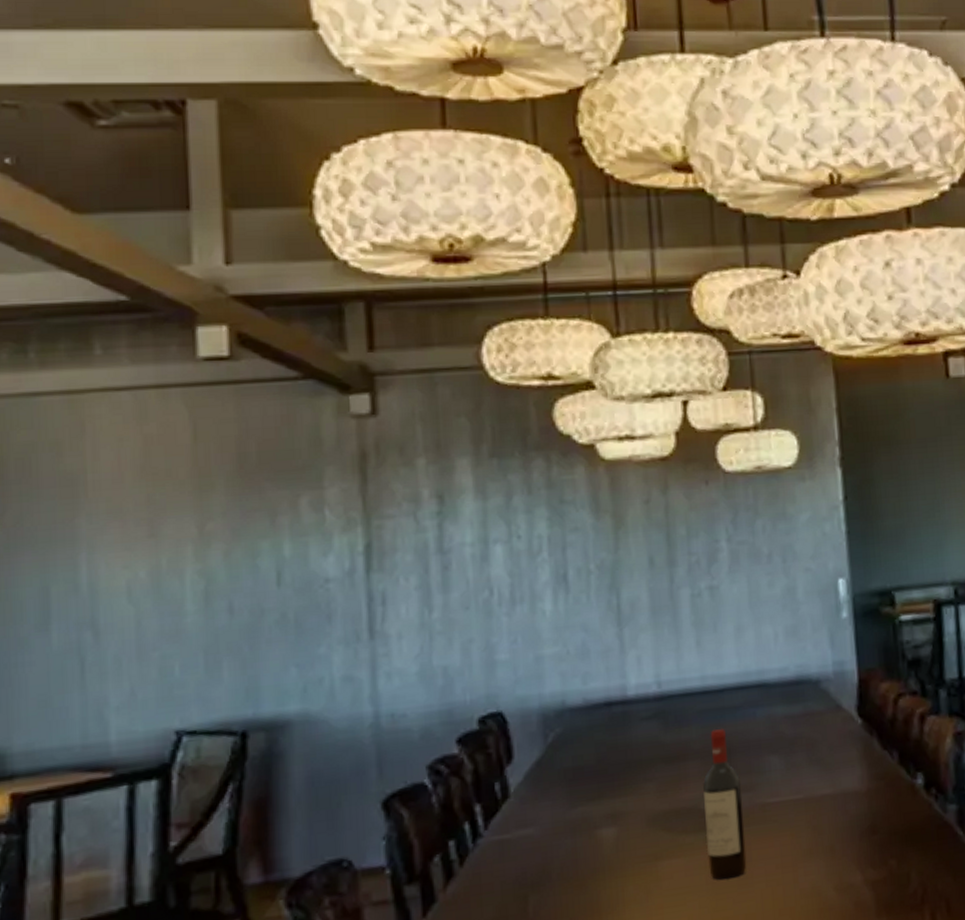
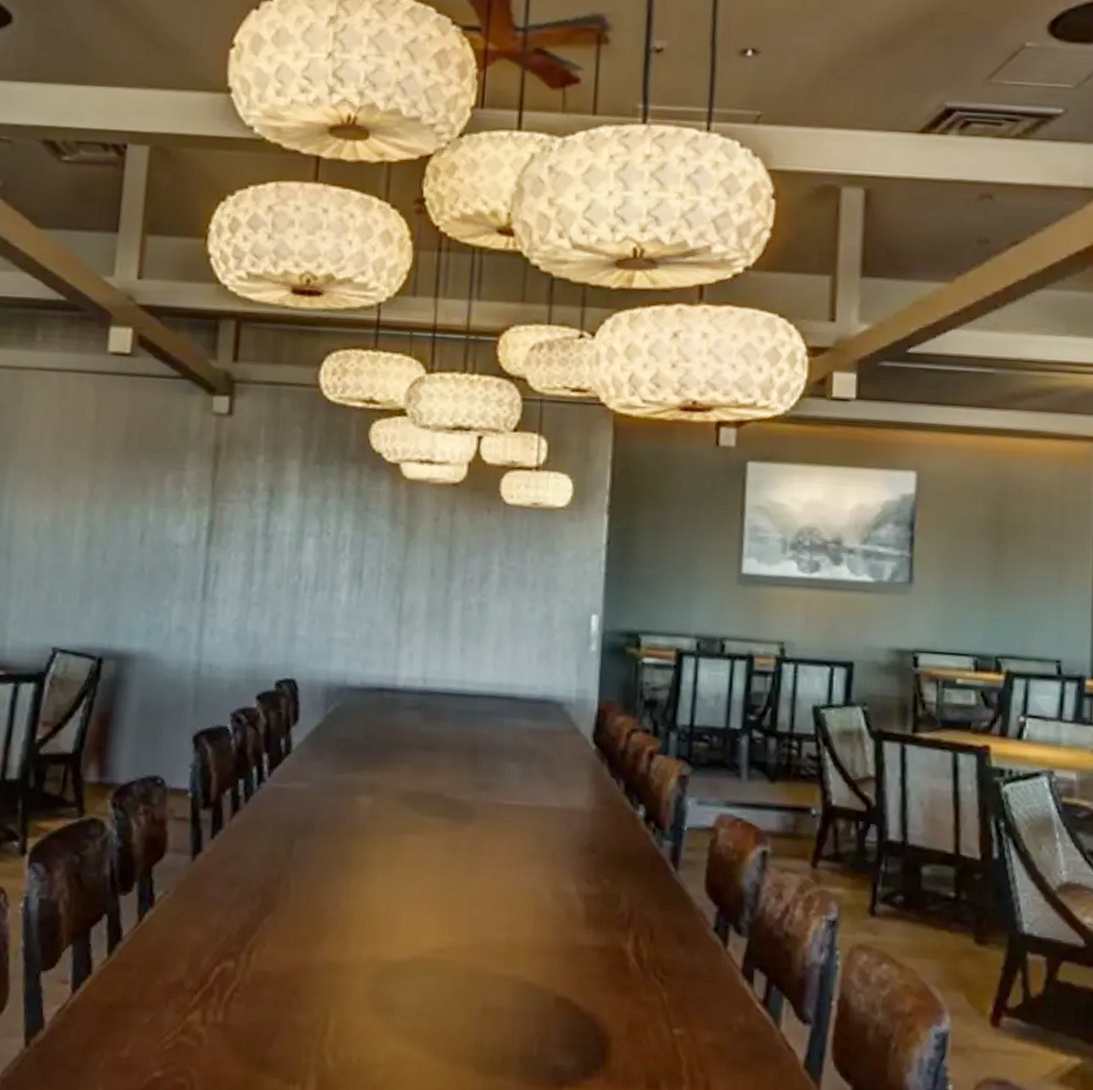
wine bottle: present [703,729,747,880] -> none [444,729,483,863]

